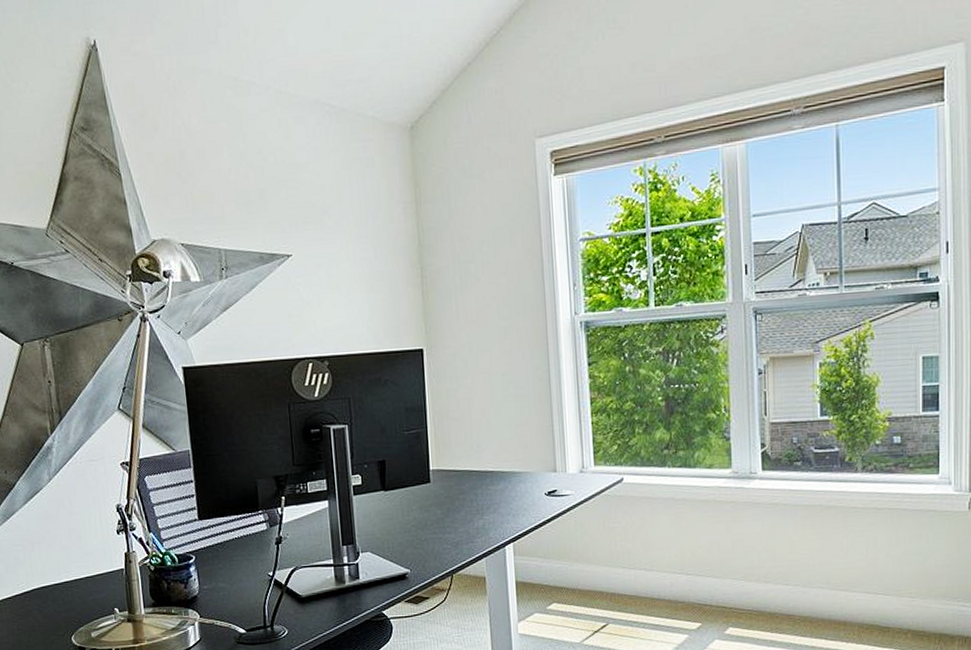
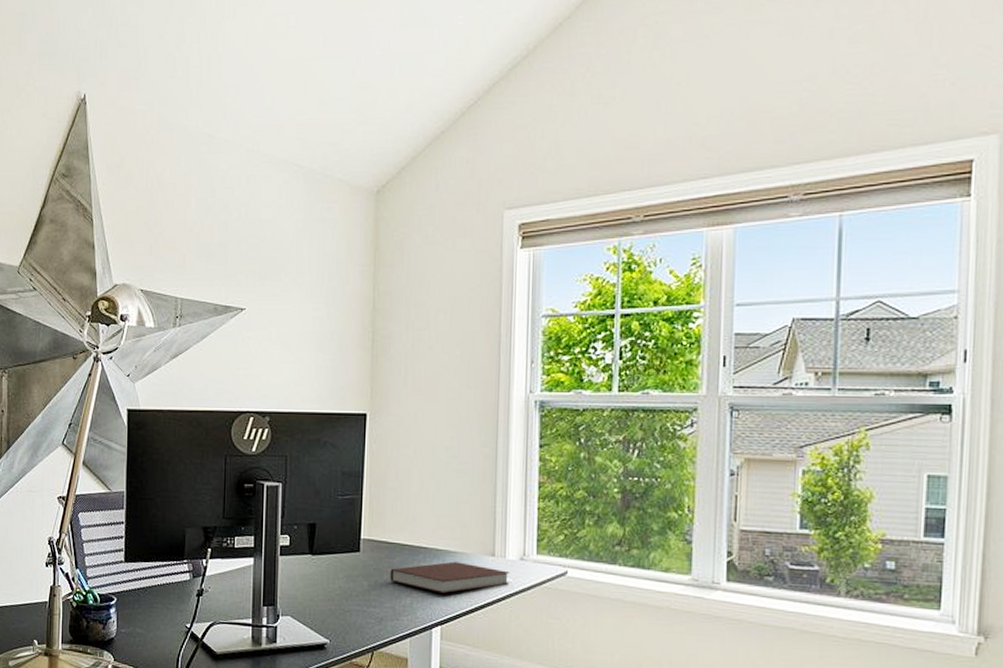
notebook: none [461,481,572,513] -> present [390,561,510,594]

